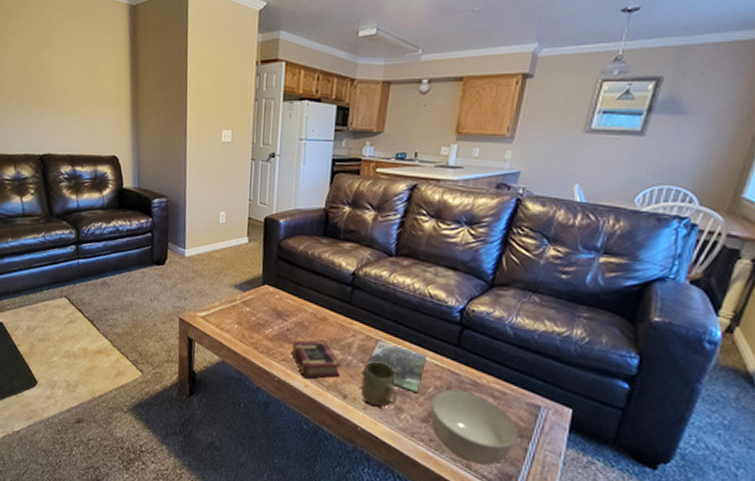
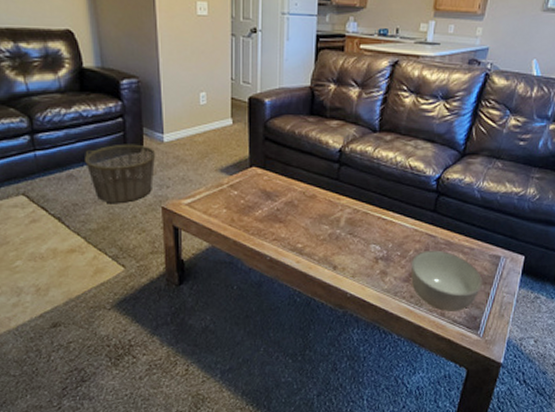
basket: none [116,256,178,311] -> present [83,144,156,203]
book: present [292,340,342,379] -> none [283,217,331,255]
magazine: present [361,340,426,394] -> none [349,213,407,257]
mug: present [361,361,398,407] -> none [350,232,383,273]

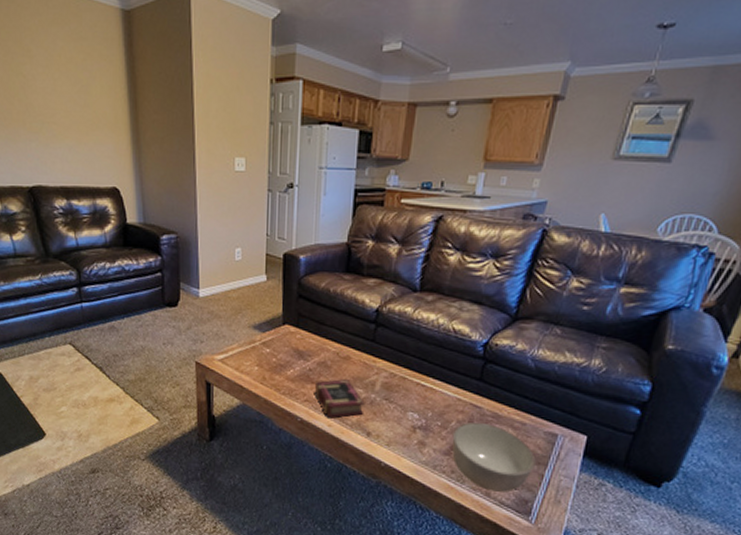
basket: present [83,144,156,203] -> none [124,298,192,356]
book: none [283,217,331,255] -> present [315,379,365,418]

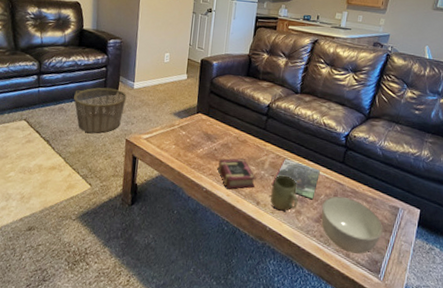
basket: none [124,298,192,356] -> present [73,87,127,134]
magazine: none [385,377,449,428] -> present [271,158,320,200]
mug: none [385,398,421,443] -> present [271,175,298,211]

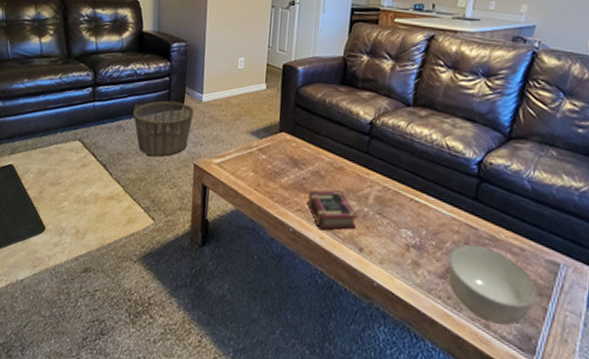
magazine: present [271,158,320,200] -> none [378,192,444,248]
mug: present [271,175,298,211] -> none [378,213,415,262]

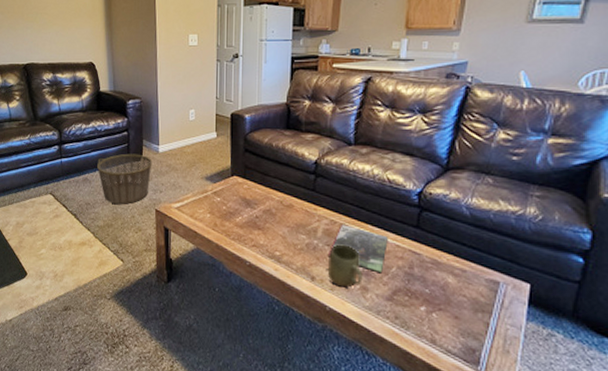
book: present [308,190,358,230] -> none [262,226,308,263]
magazine: none [378,192,444,248] -> present [327,224,388,274]
mug: none [378,213,415,262] -> present [328,244,363,288]
bowl: present [447,243,538,326] -> none [393,268,479,341]

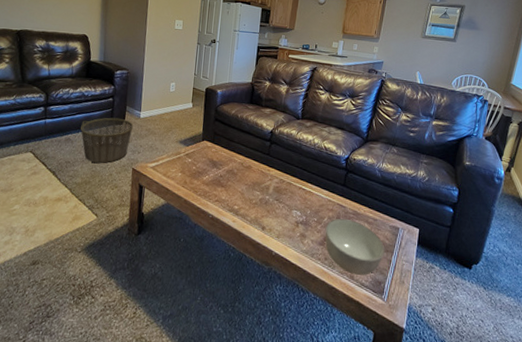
magazine: present [327,224,388,274] -> none [276,183,323,223]
mug: present [328,244,363,288] -> none [276,199,302,235]
bowl: none [393,268,479,341] -> present [324,218,385,275]

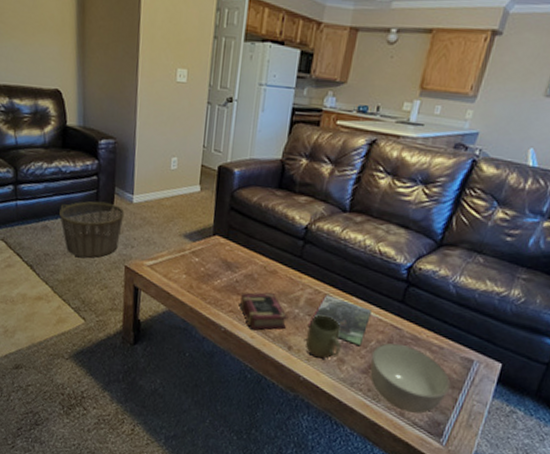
book: none [224,184,261,215] -> present [240,292,289,330]
magazine: none [276,183,323,223] -> present [307,295,372,347]
mug: none [276,199,302,235] -> present [306,314,342,359]

